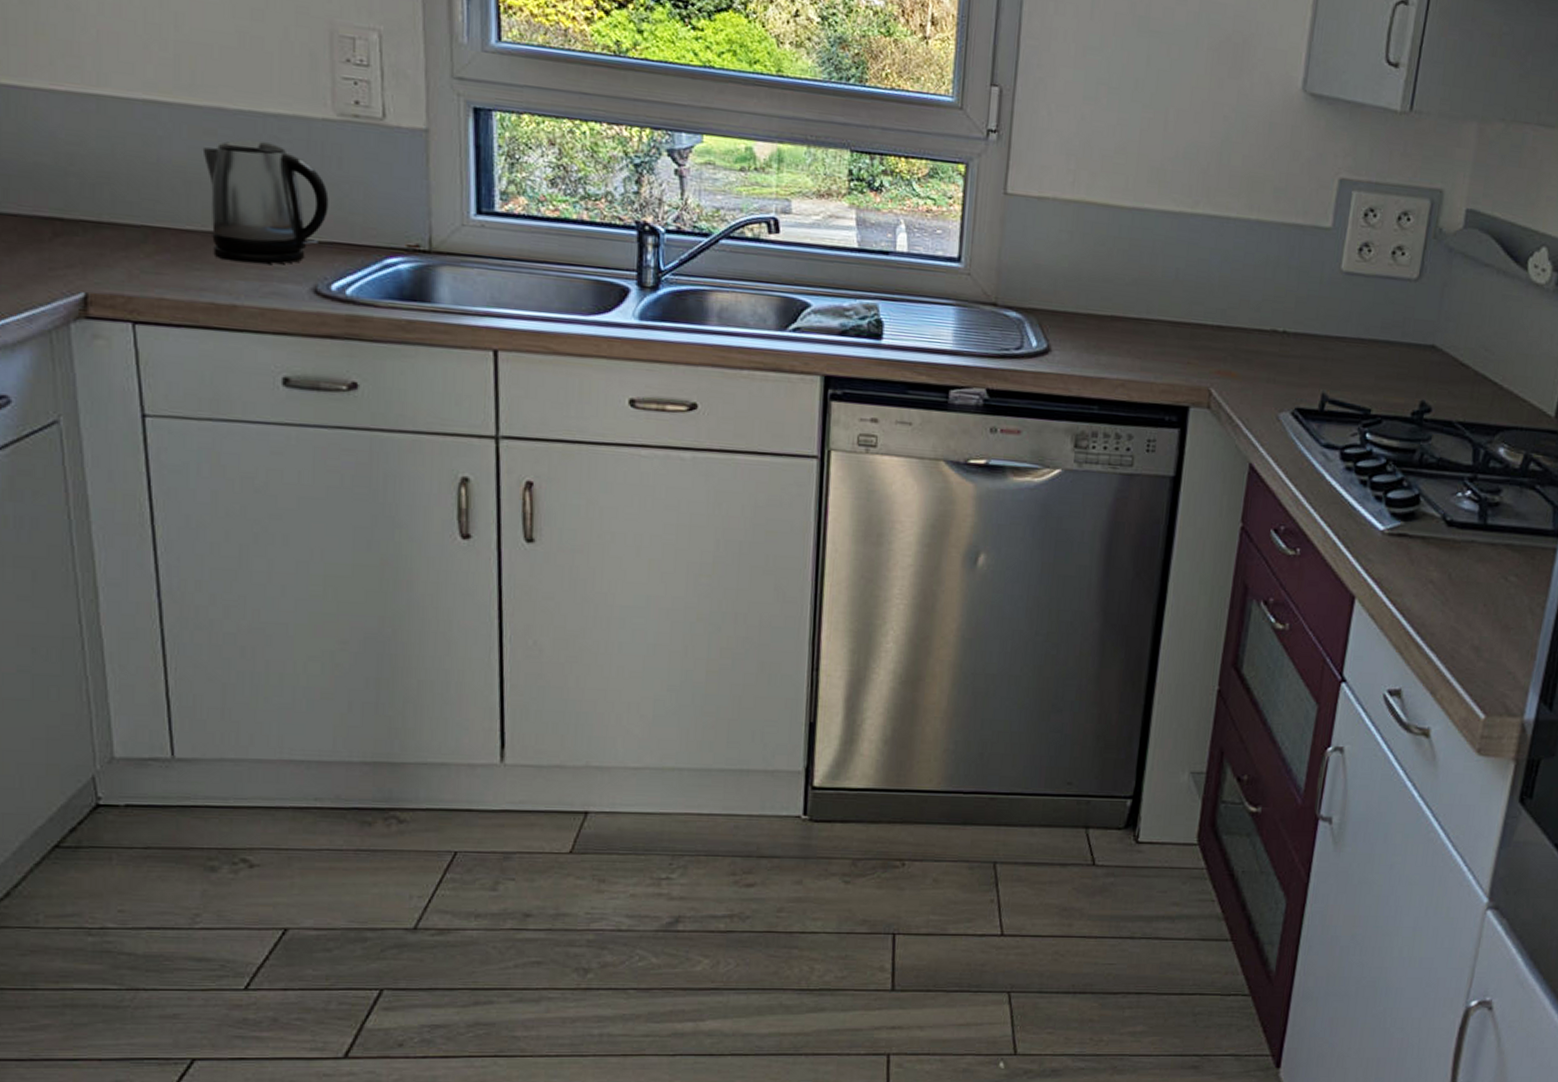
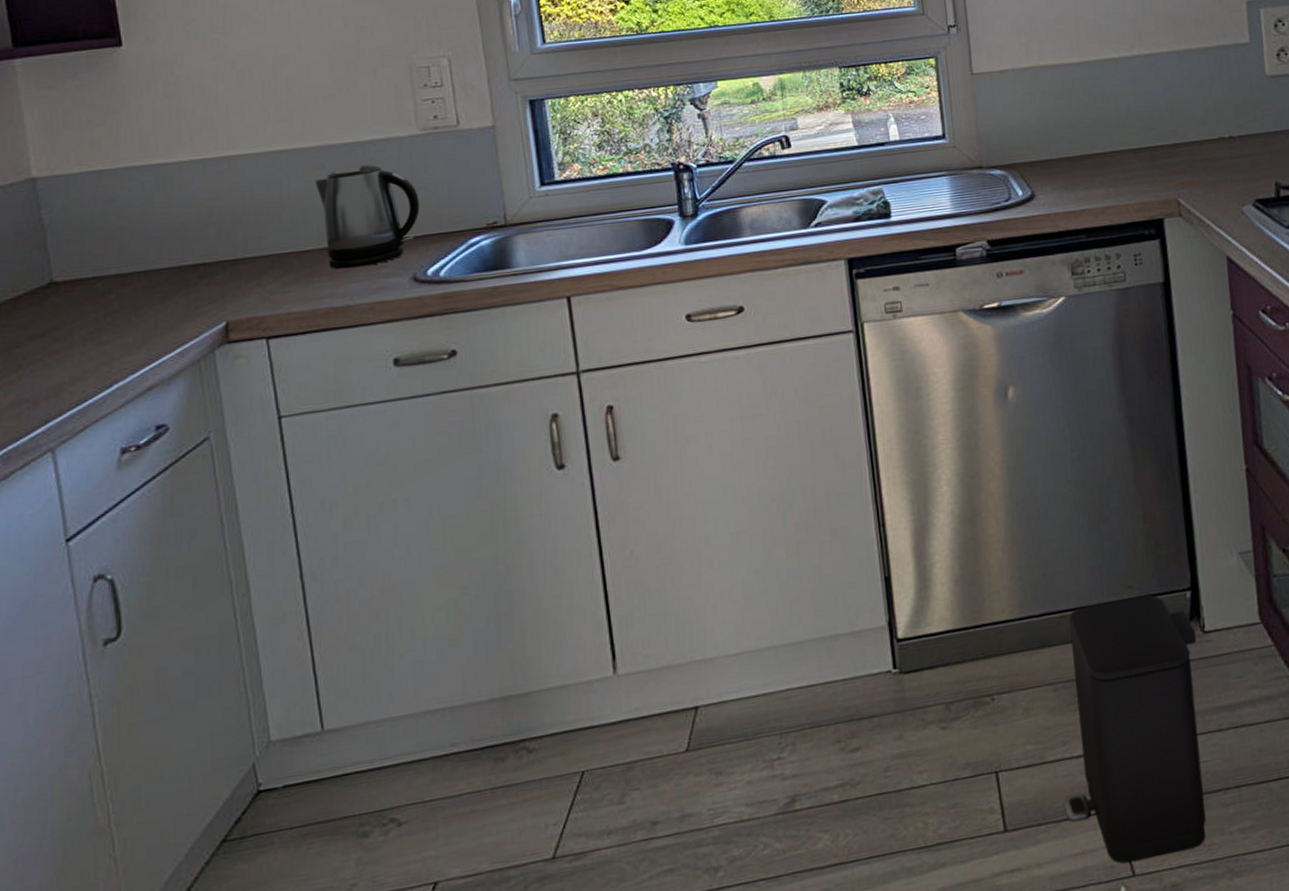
pedal bin: none [956,793,1129,1042] -> present [1063,594,1206,864]

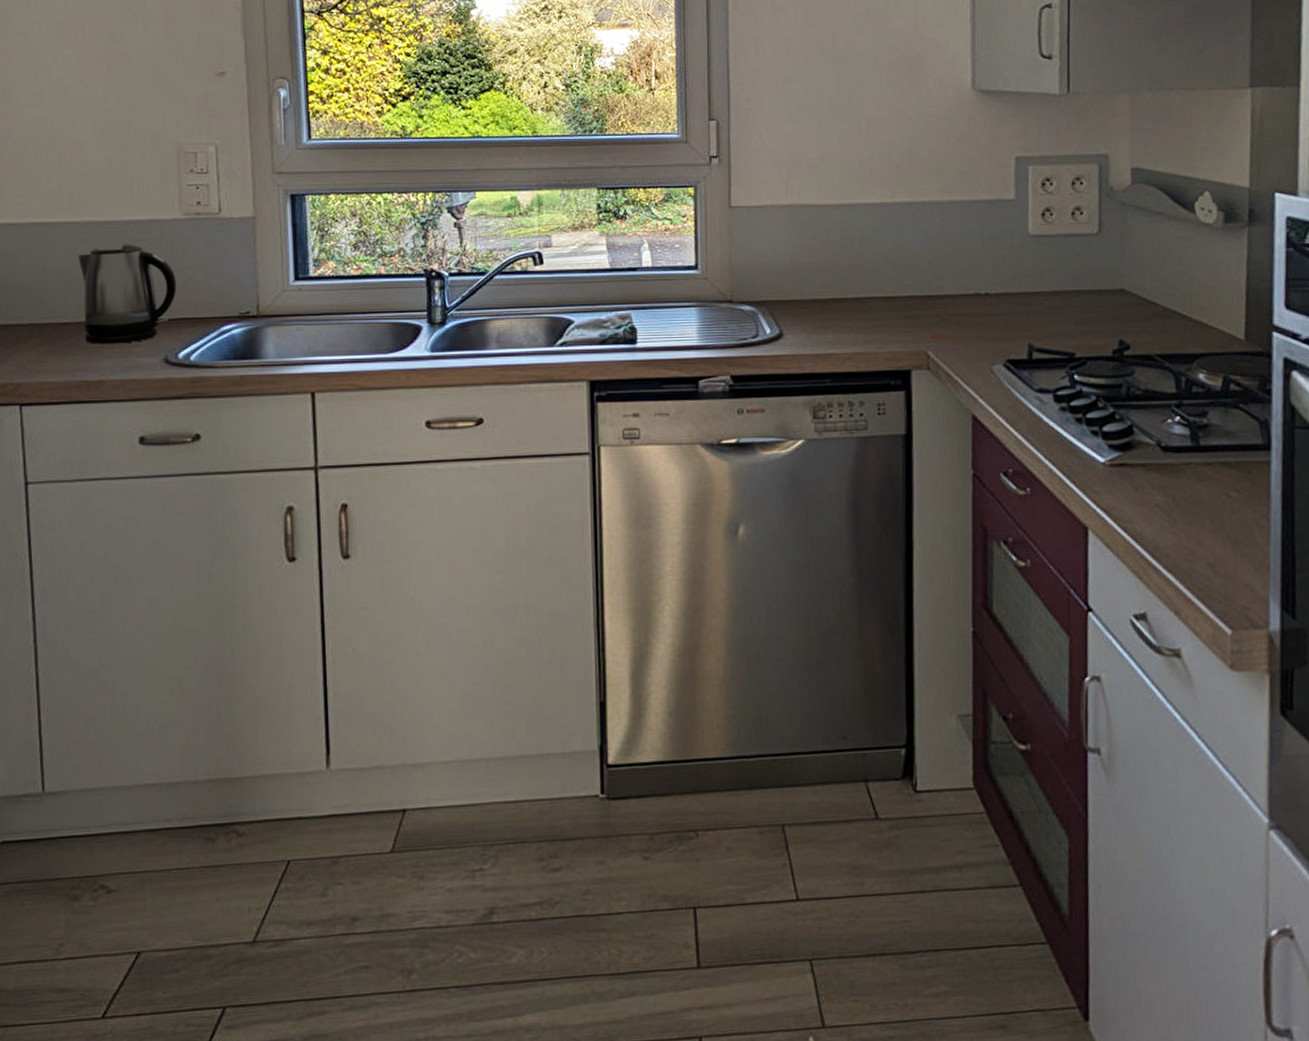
pedal bin: present [1063,594,1206,864] -> none [758,747,908,1014]

